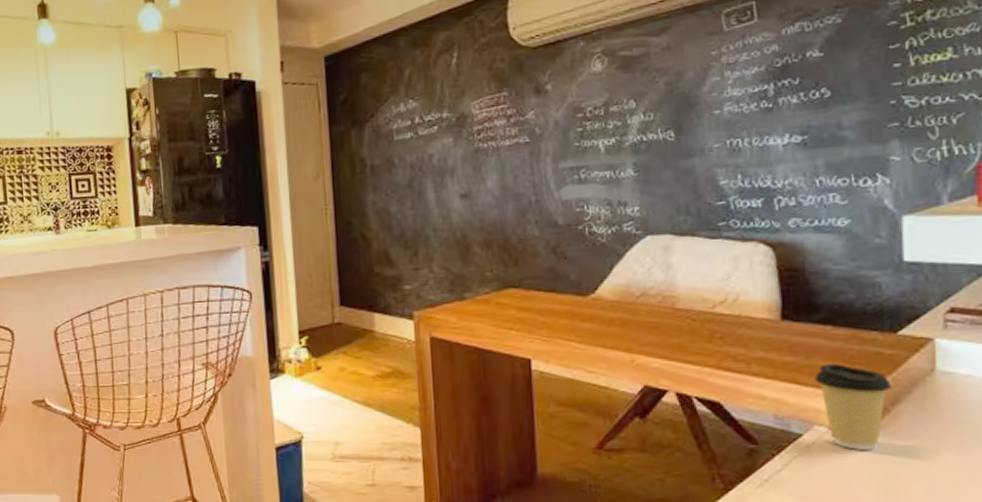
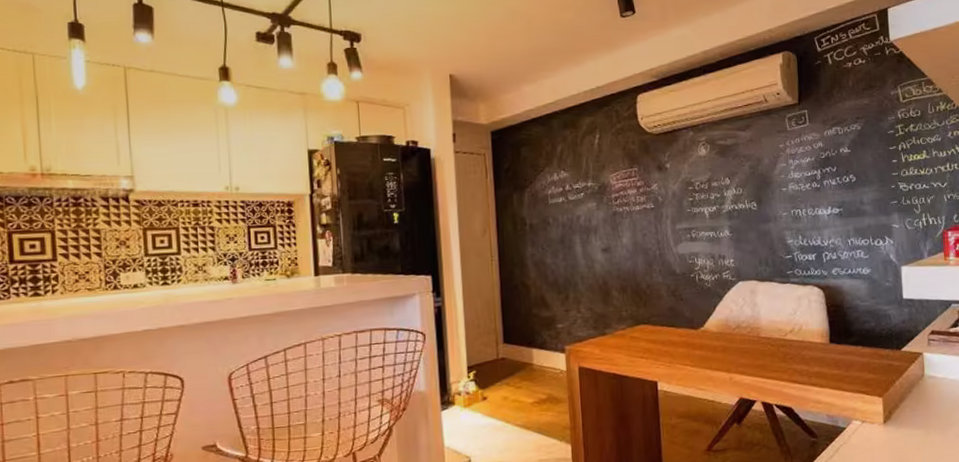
coffee cup: present [815,364,892,450] -> none [852,374,899,437]

